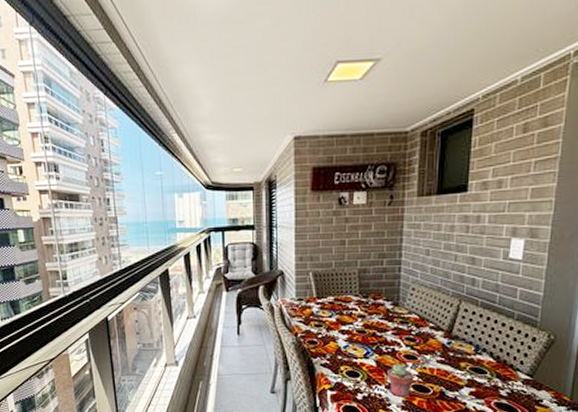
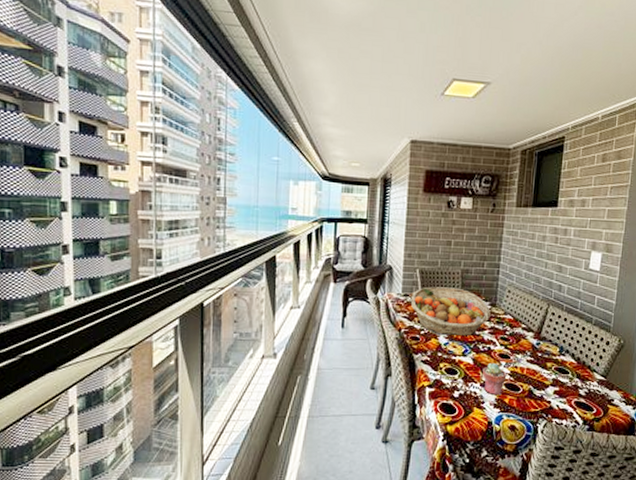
fruit basket: none [305,289,393,338] -> present [410,286,491,336]

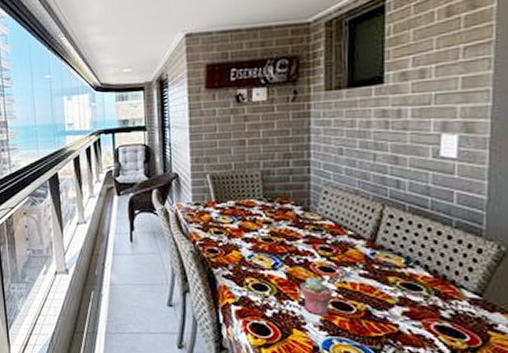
fruit basket: present [410,286,491,336] -> none [203,192,304,246]

